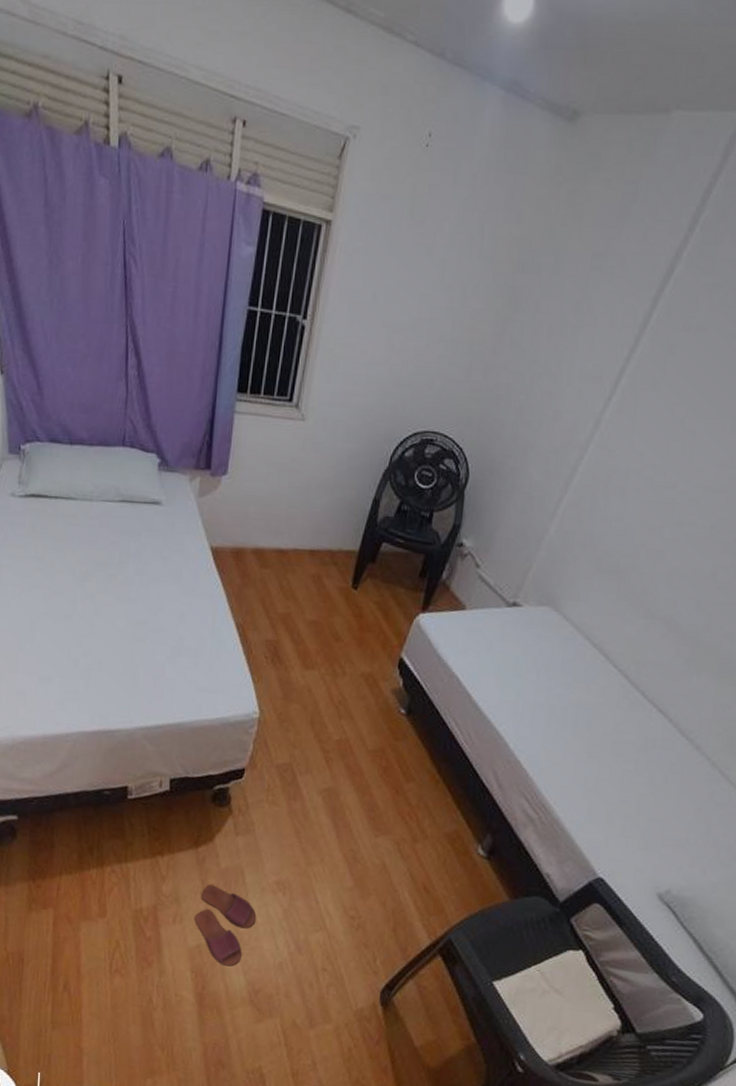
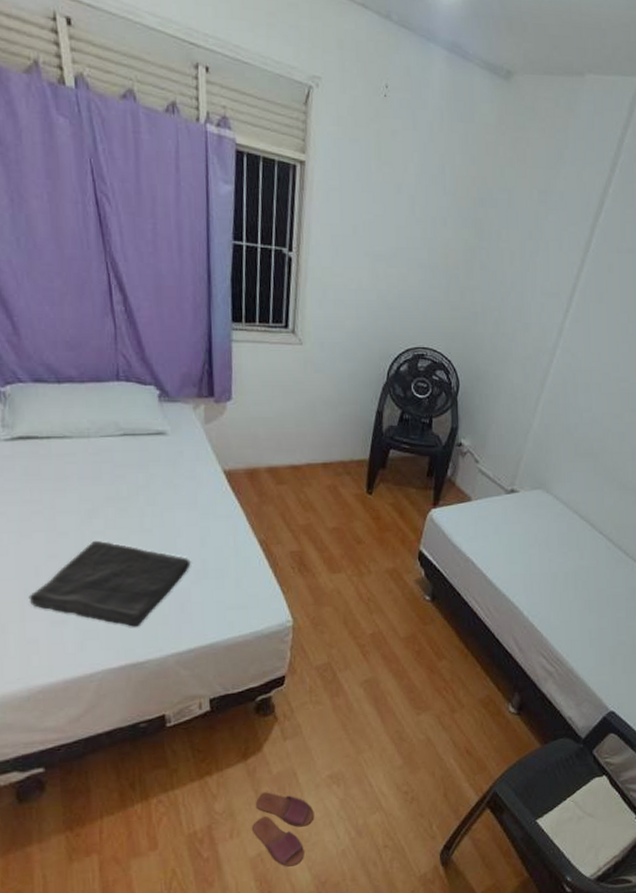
towel: none [22,603,169,695] -> present [28,540,191,627]

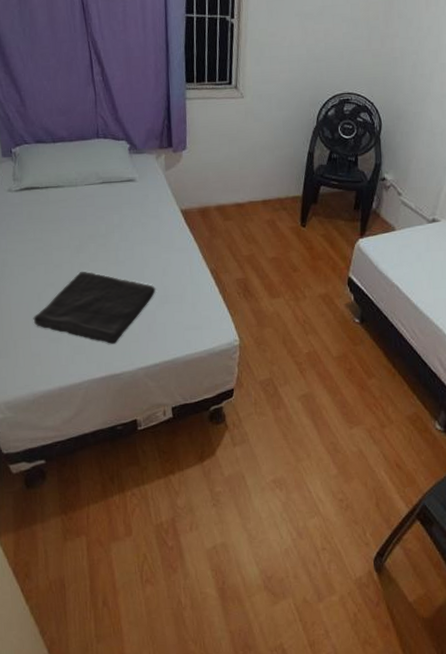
slippers: present [252,792,315,867] -> none [208,492,261,560]

